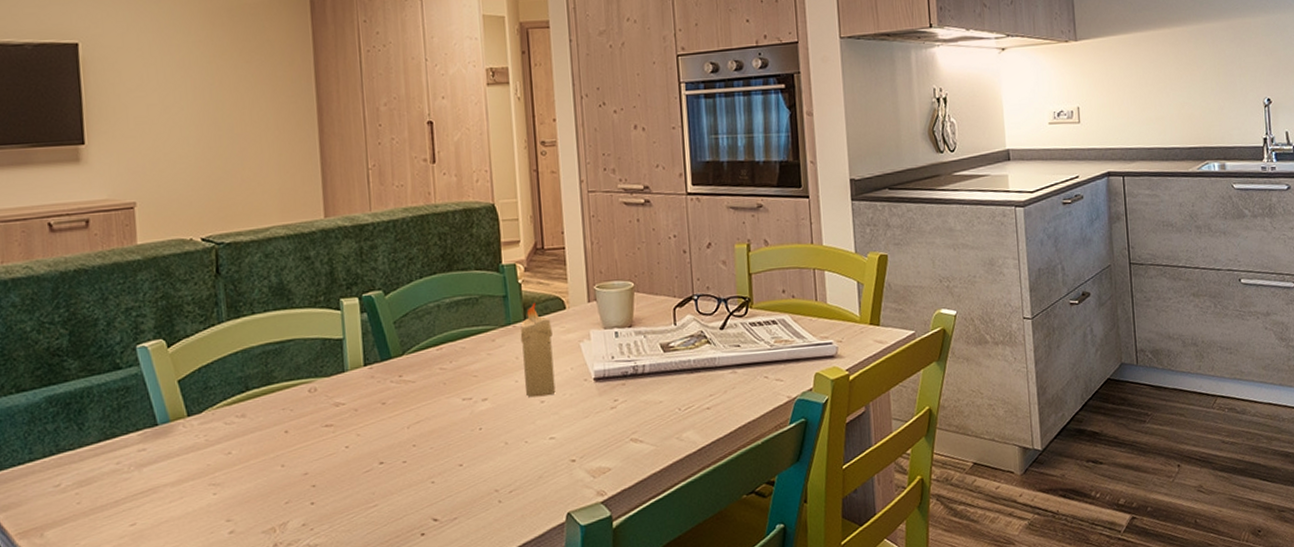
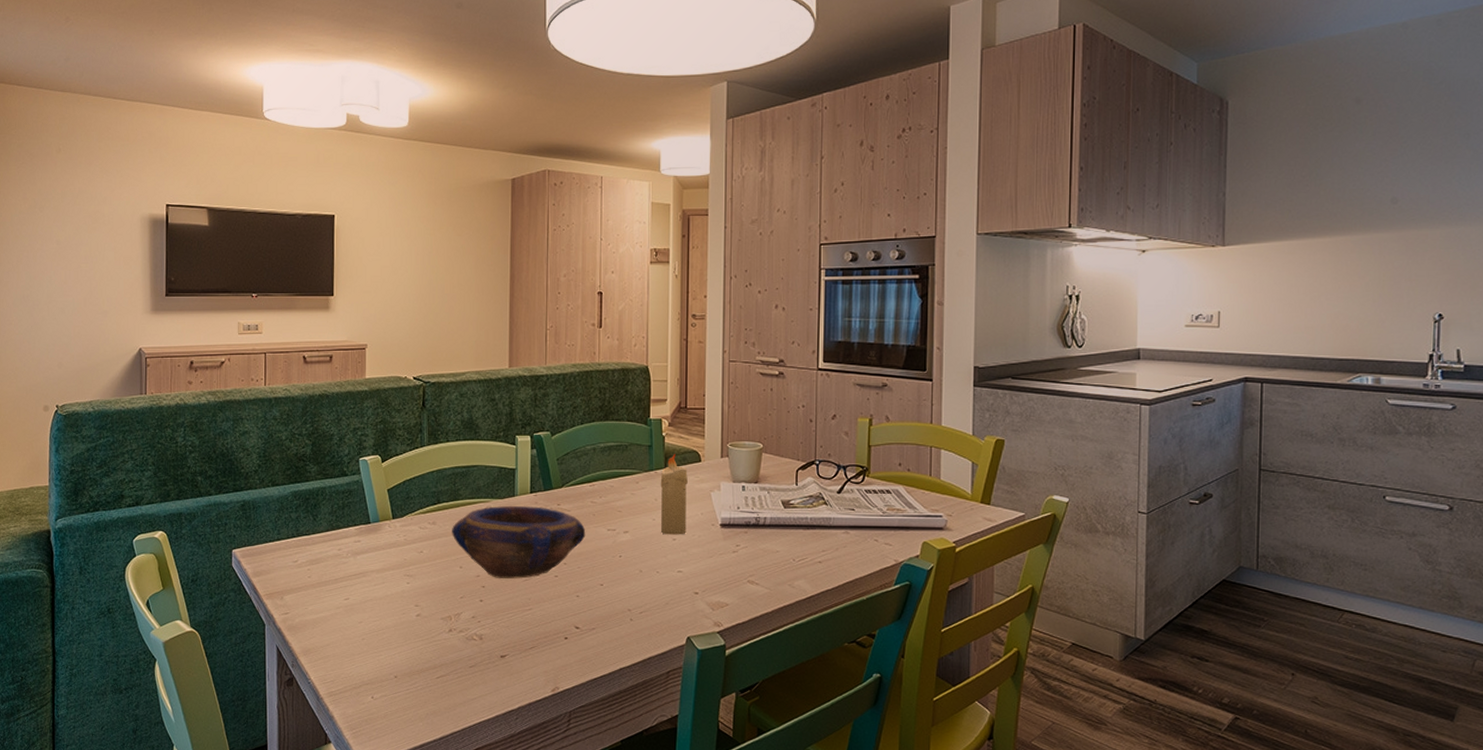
bowl: none [267,381,437,474] -> present [452,505,586,579]

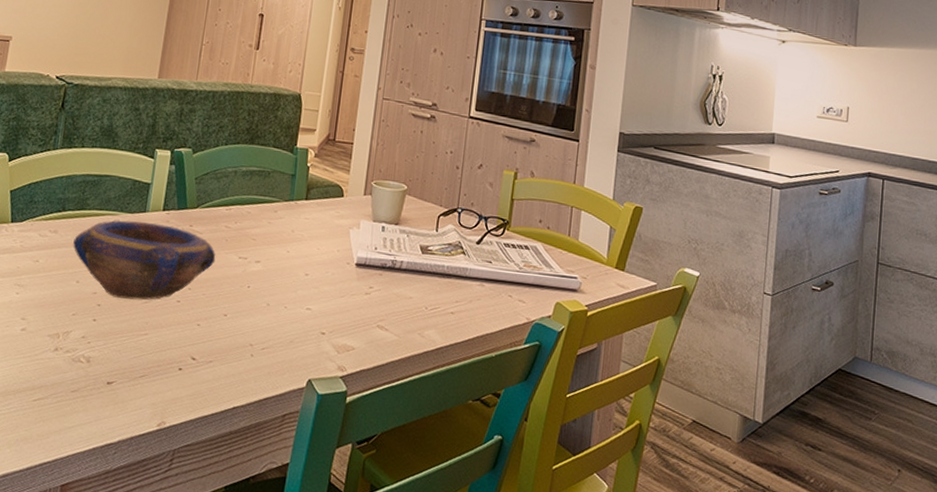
candle: present [660,453,688,535] -> none [294,185,329,271]

